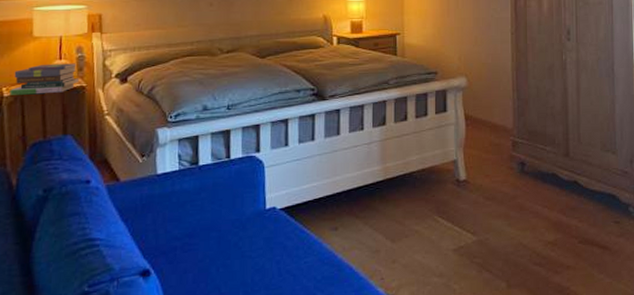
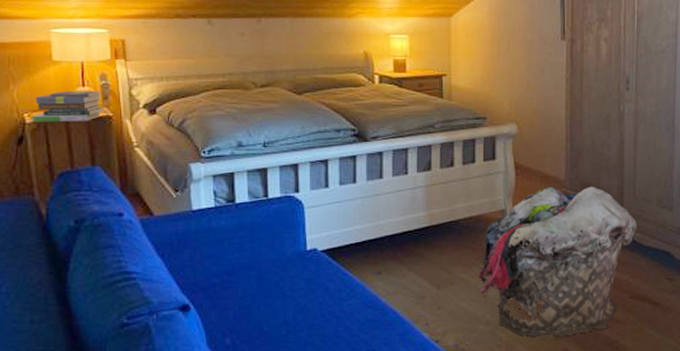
laundry basket: none [432,133,583,287] -> present [479,186,637,337]

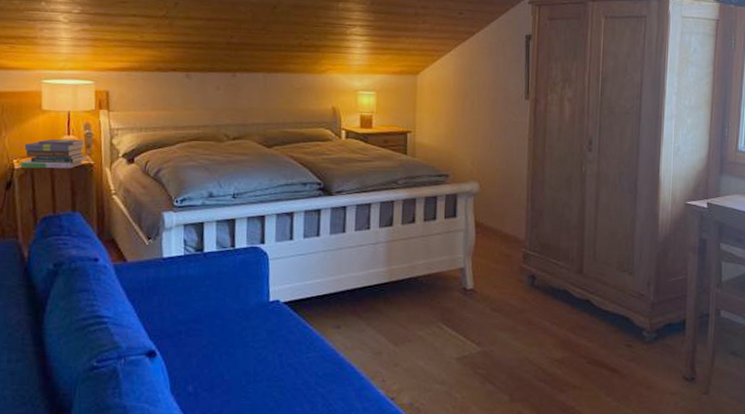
laundry basket: present [479,186,637,337] -> none [436,247,597,400]

